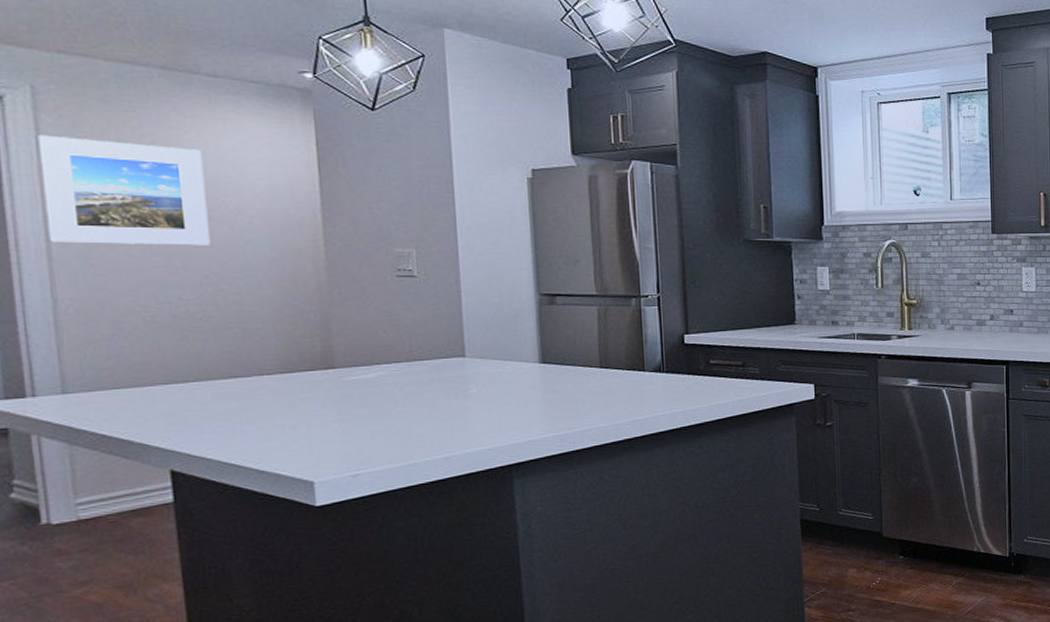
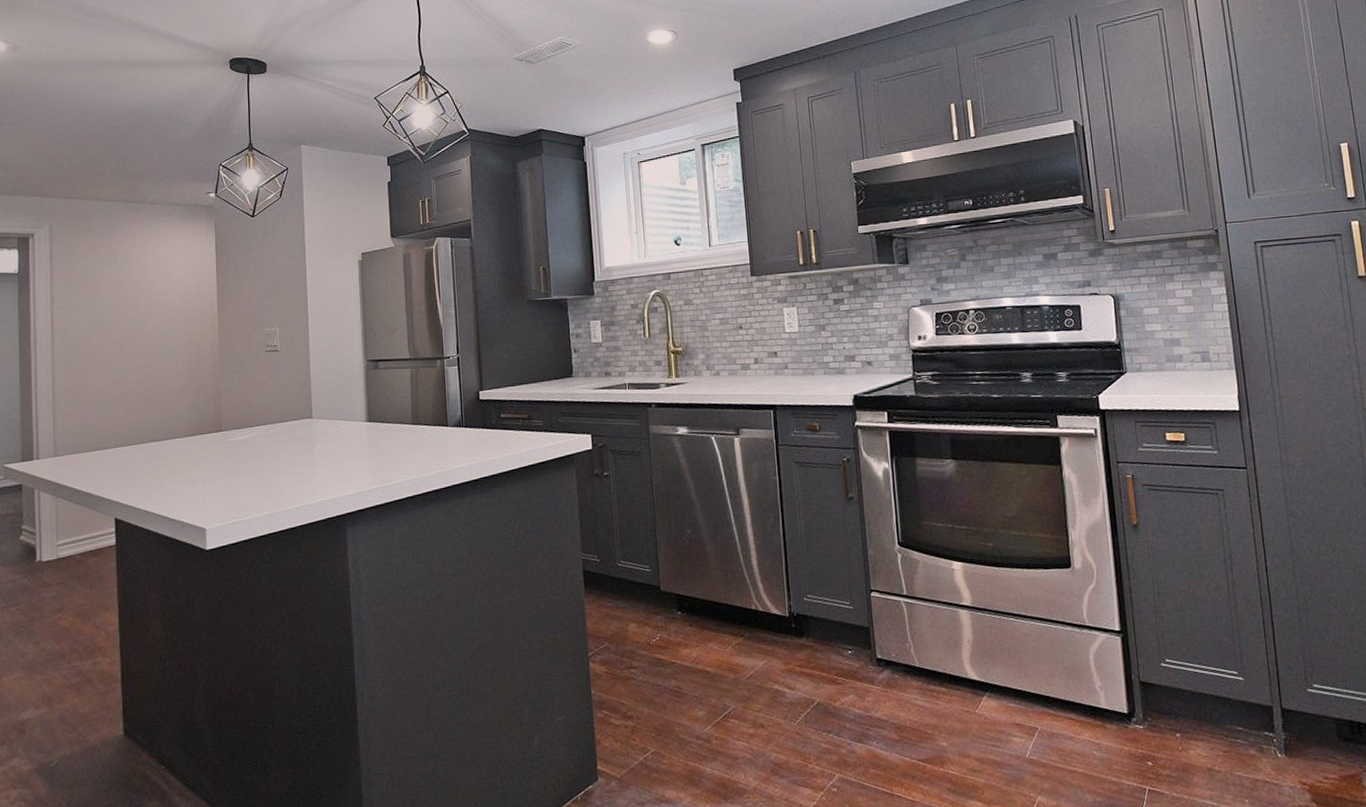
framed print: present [37,134,211,246] -> none [51,259,147,340]

